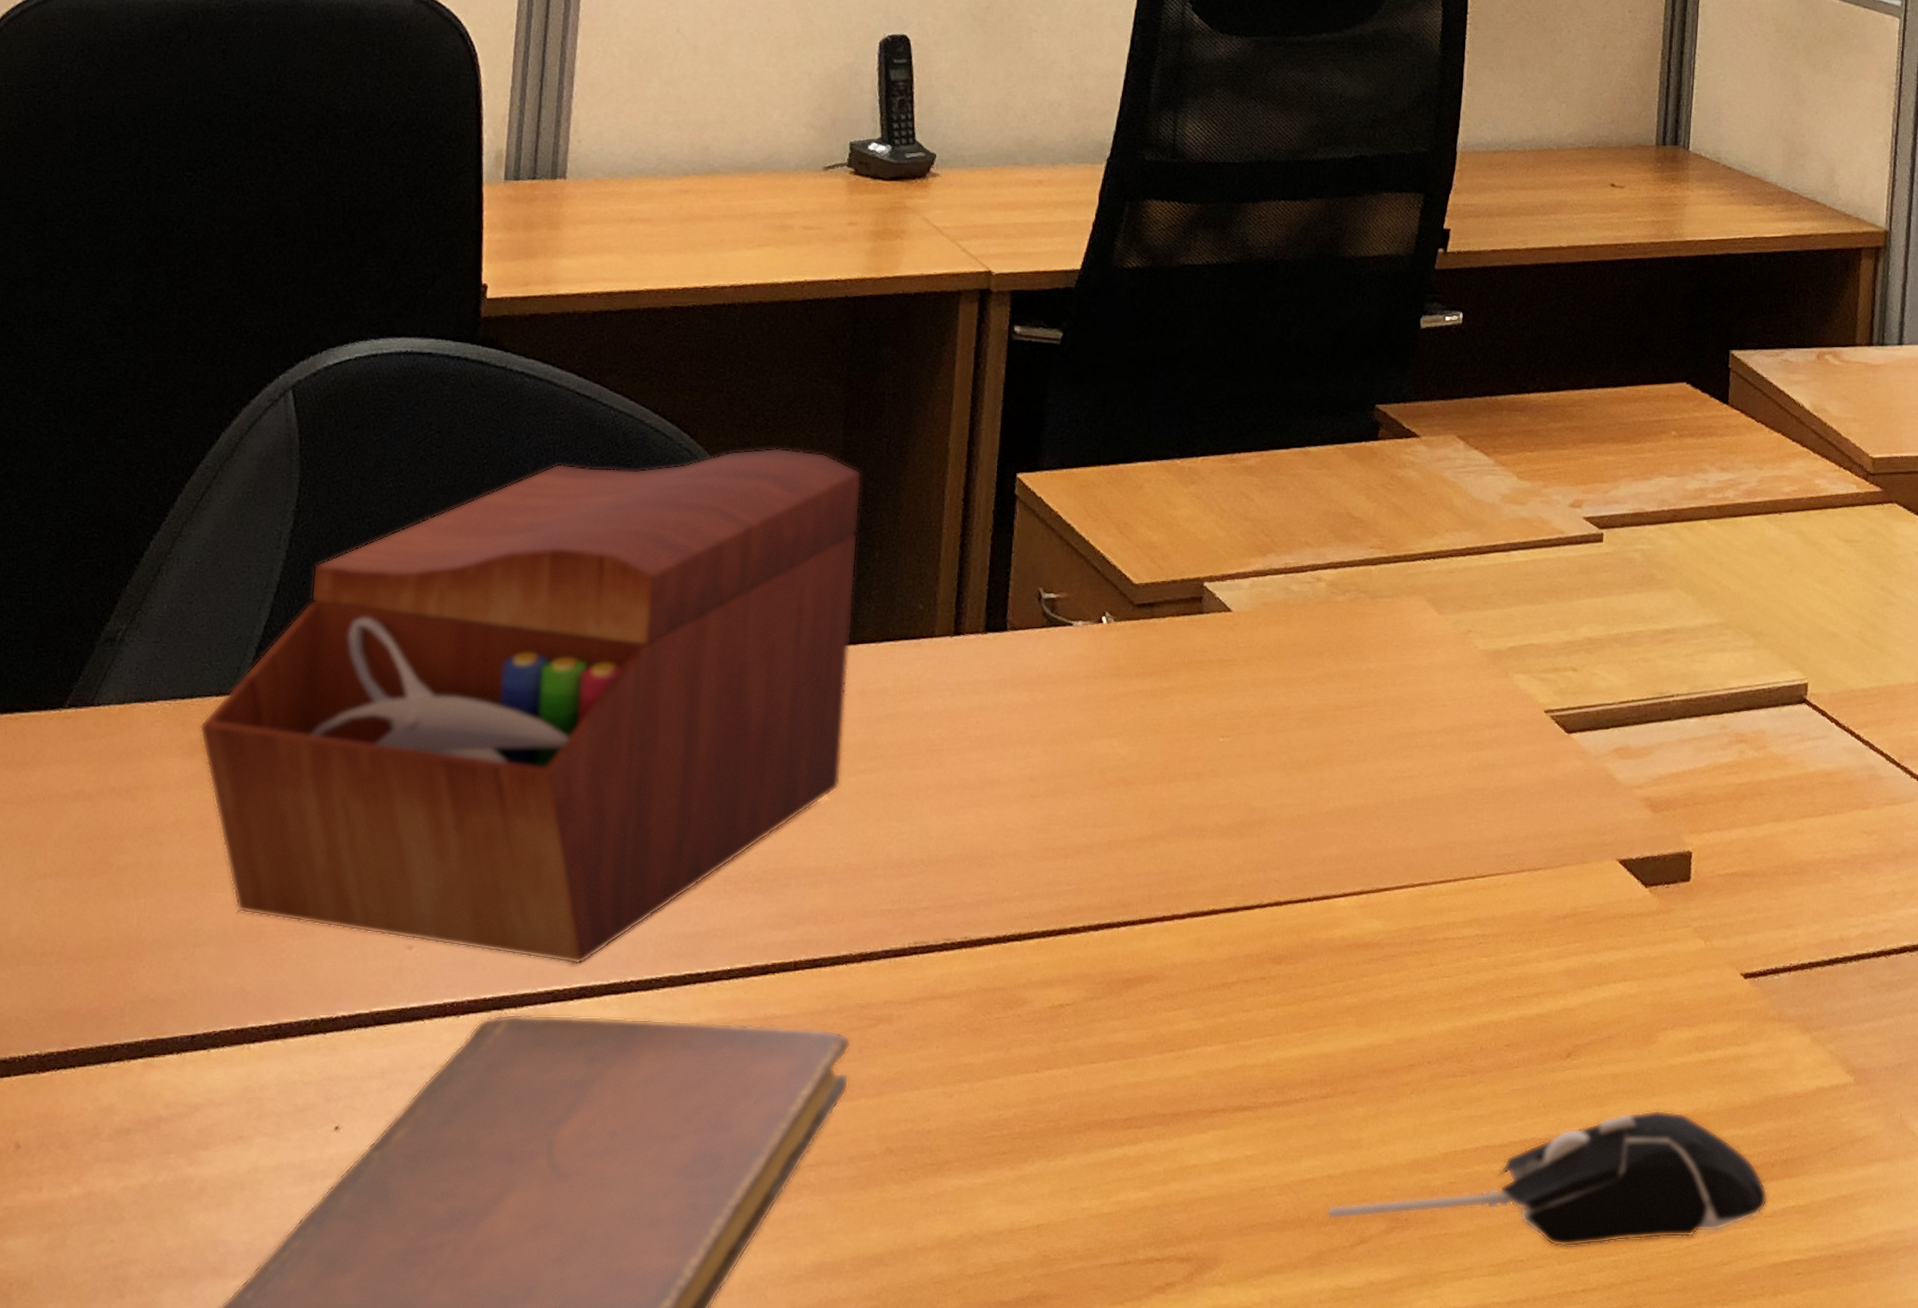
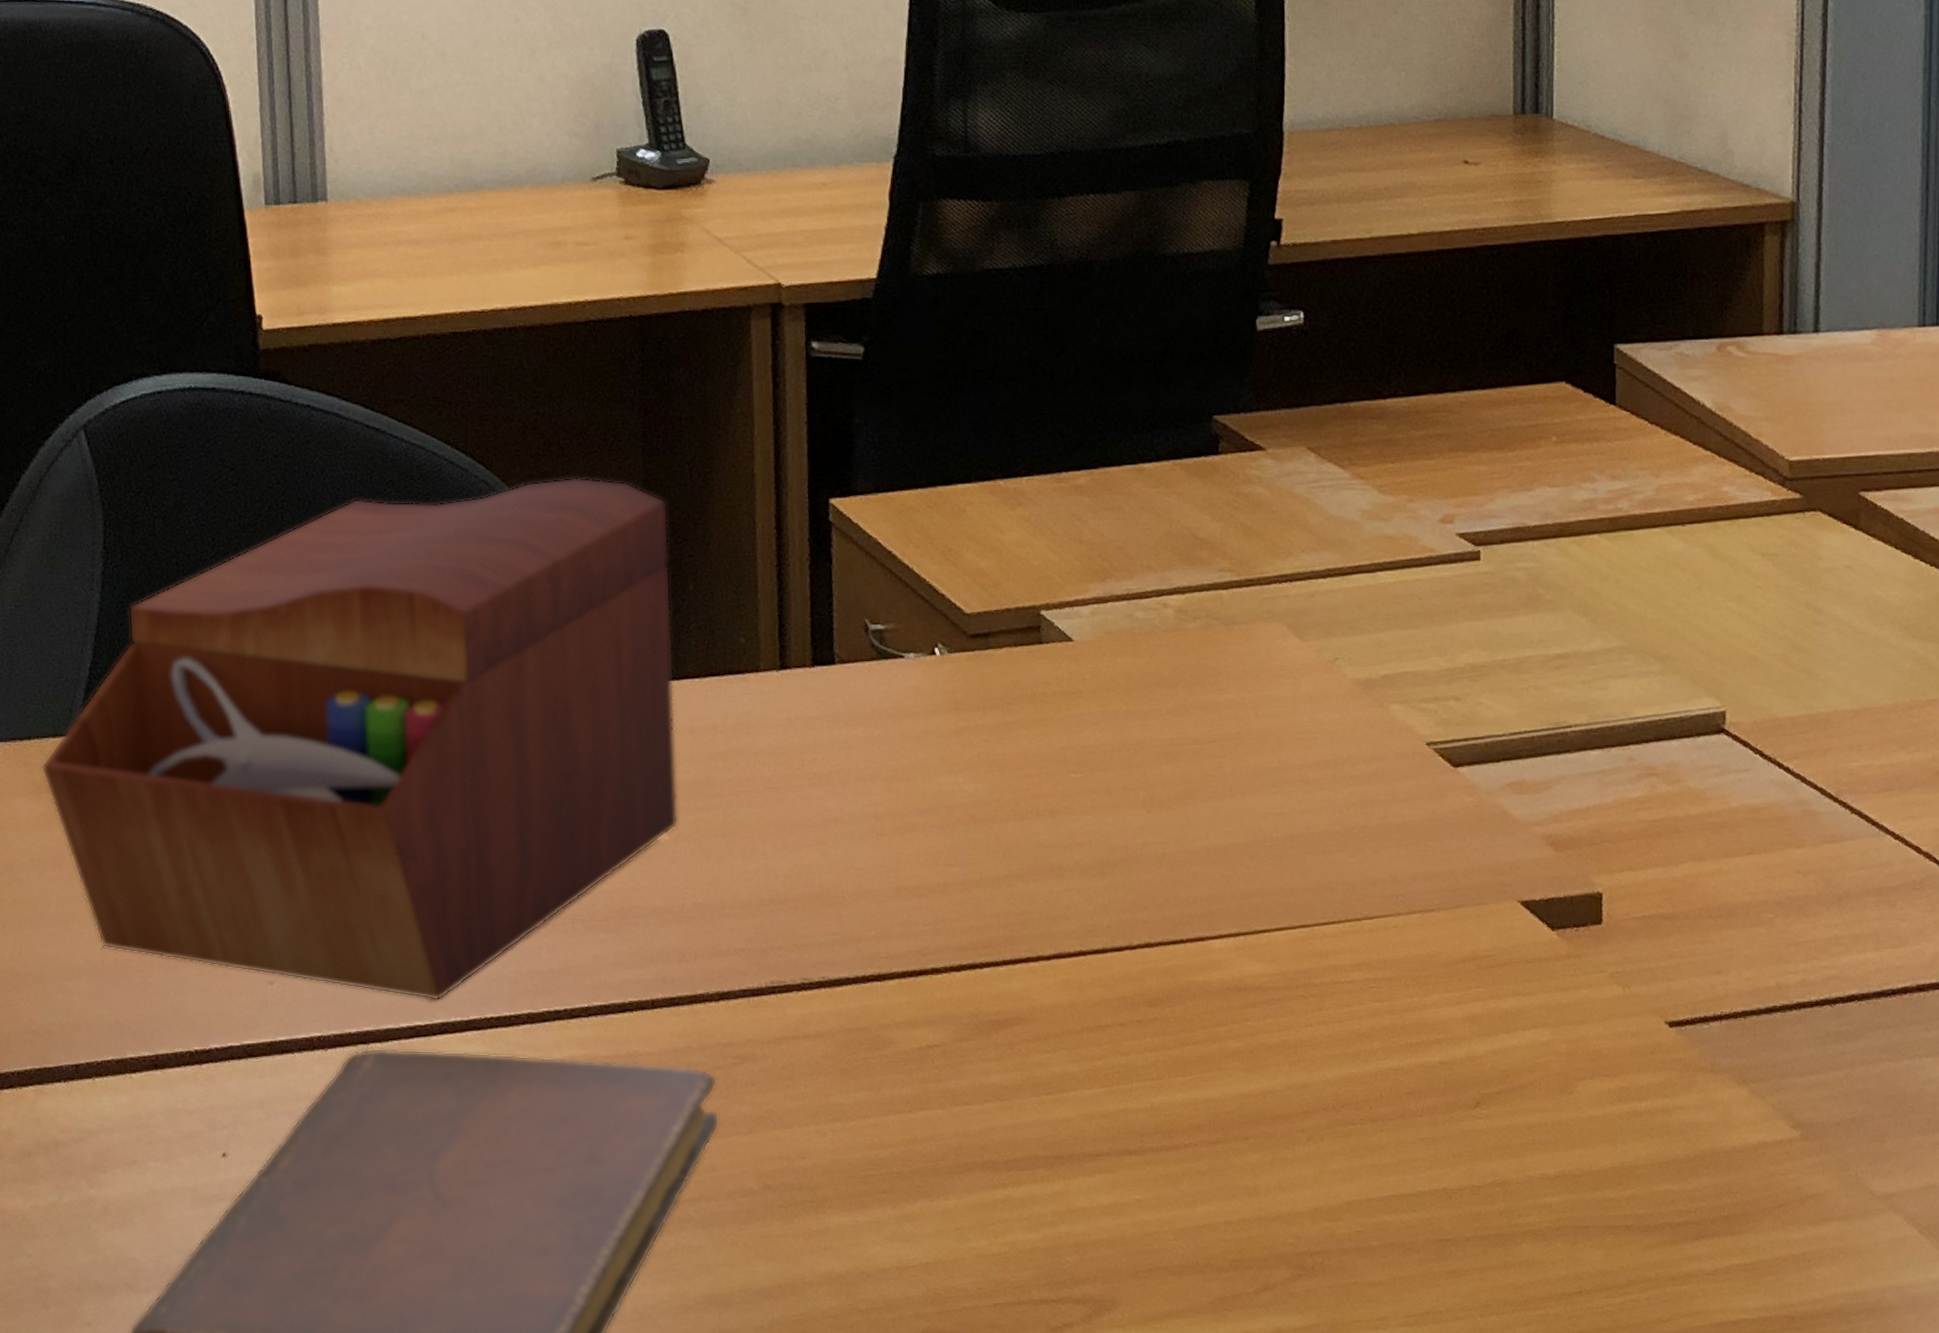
computer mouse: present [1327,1110,1768,1247] -> none [1227,1162,1709,1300]

